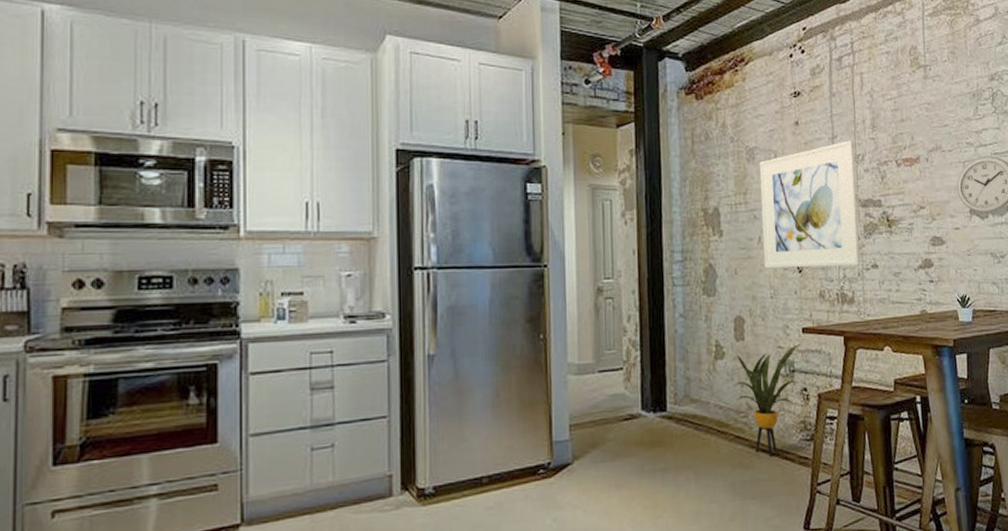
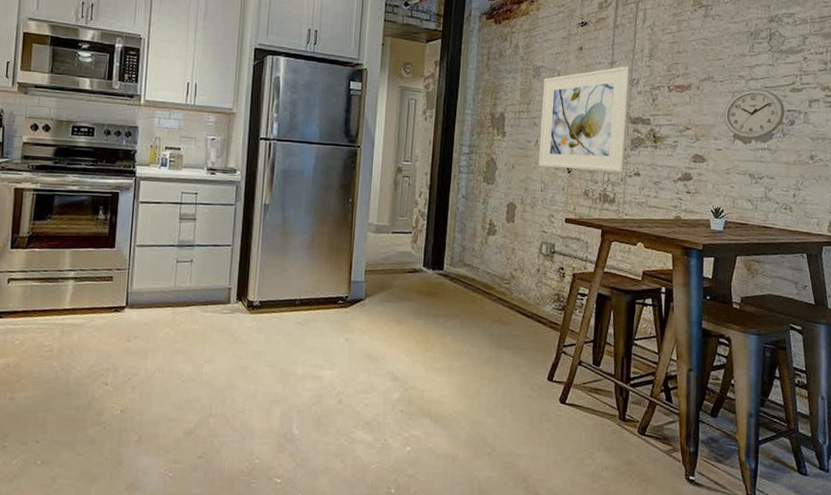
house plant: present [734,344,801,457] -> none [501,231,563,318]

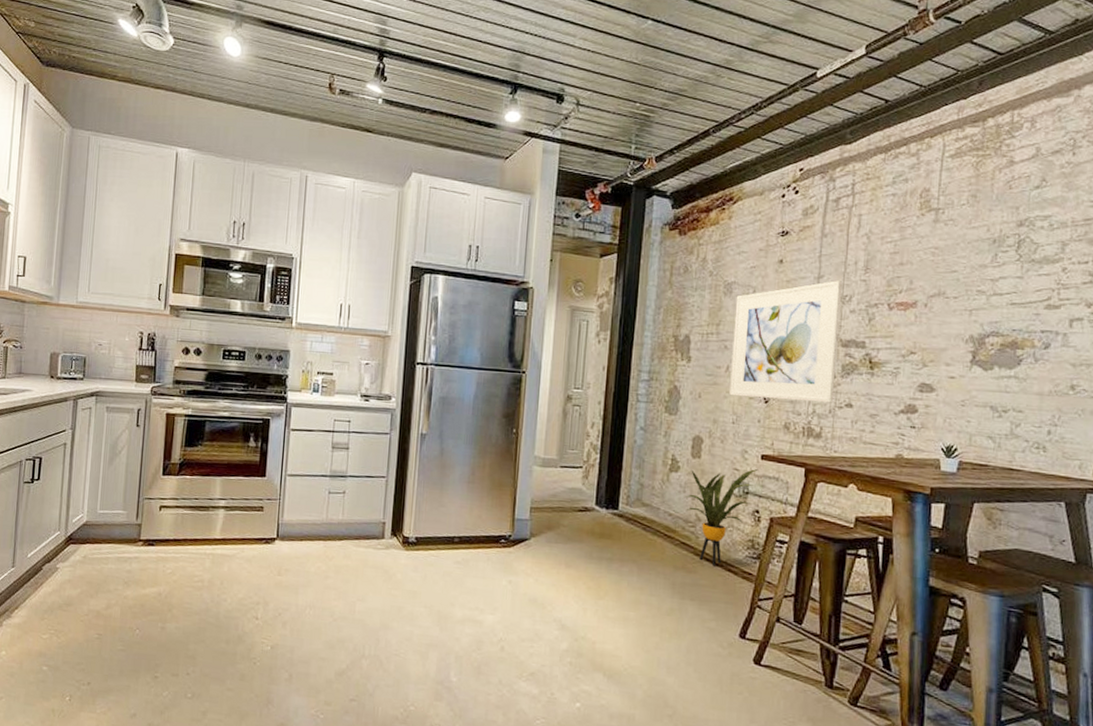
house plant: none [501,231,563,318] -> present [685,469,758,566]
wall clock: present [724,89,785,139] -> none [958,306,1038,366]

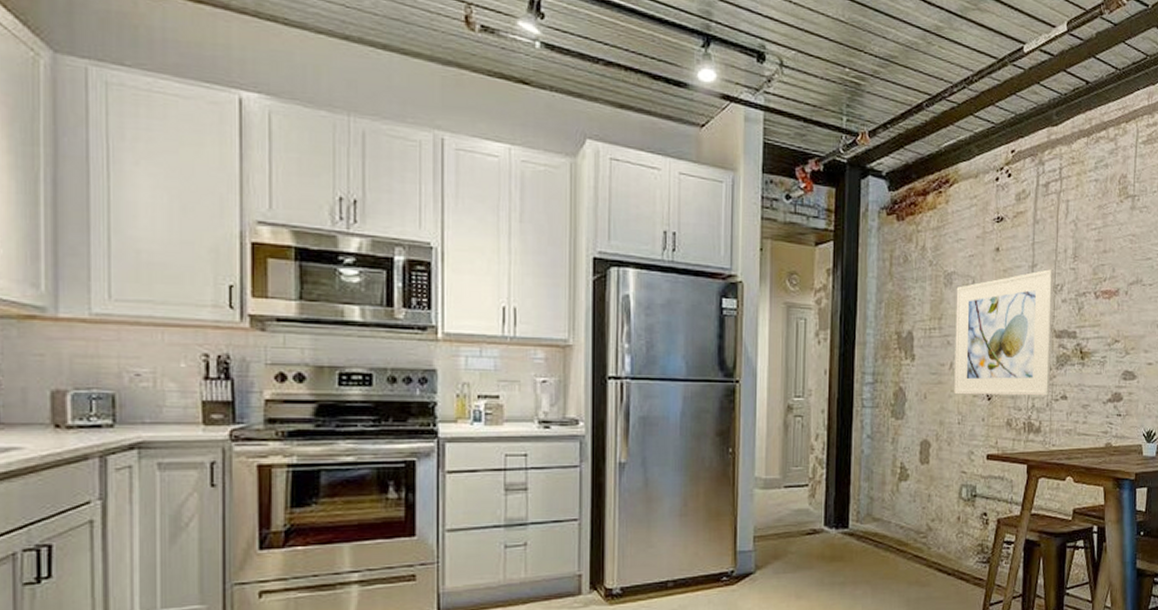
house plant: present [685,469,758,566] -> none [915,470,984,576]

